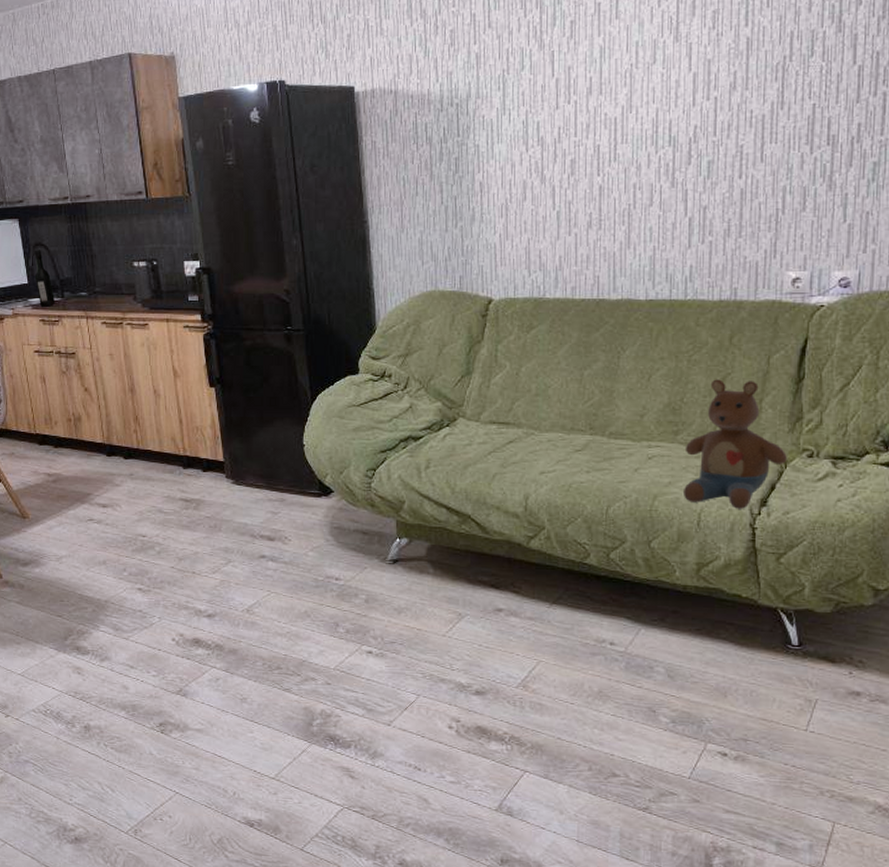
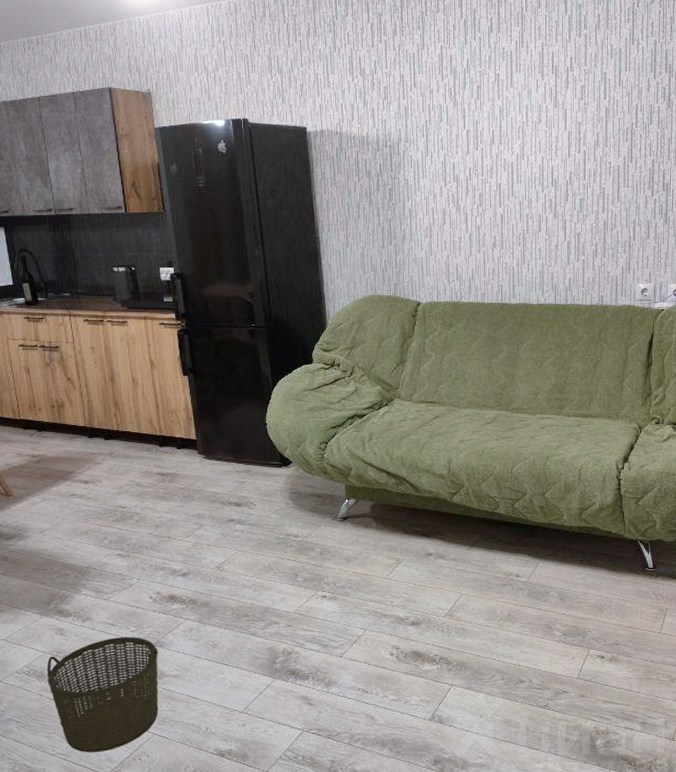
basket: none [63,681,181,807] -> present [46,636,158,752]
stuffed toy: present [684,379,787,509] -> none [568,365,641,465]

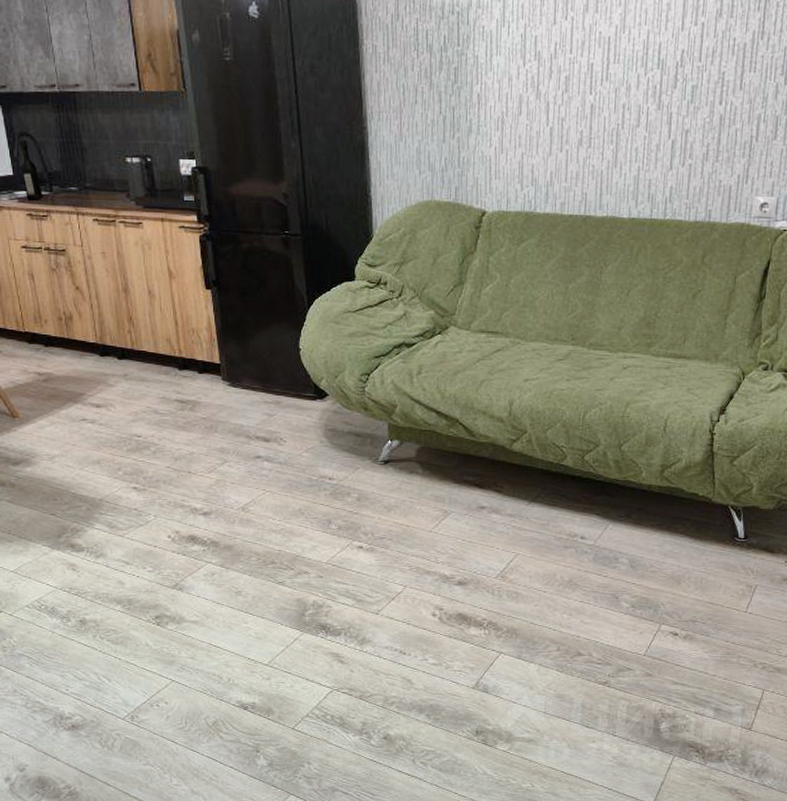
basket: present [46,636,158,752] -> none [58,576,177,695]

